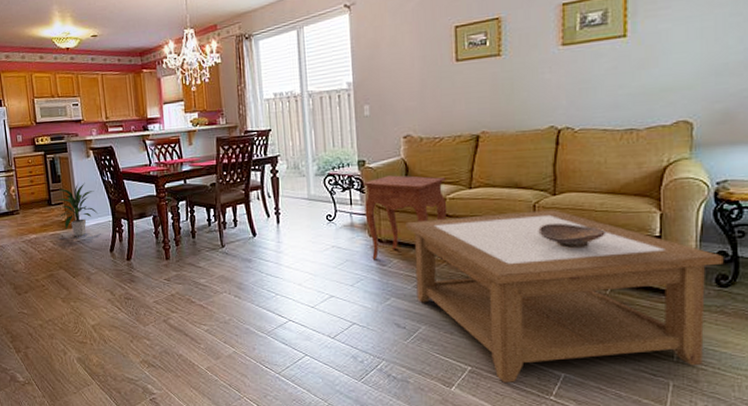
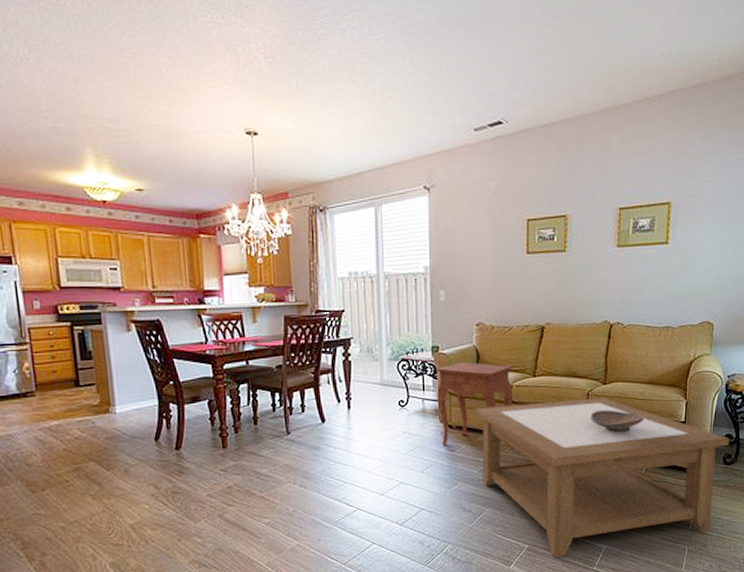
indoor plant: present [56,182,98,236] -> none [85,360,140,423]

